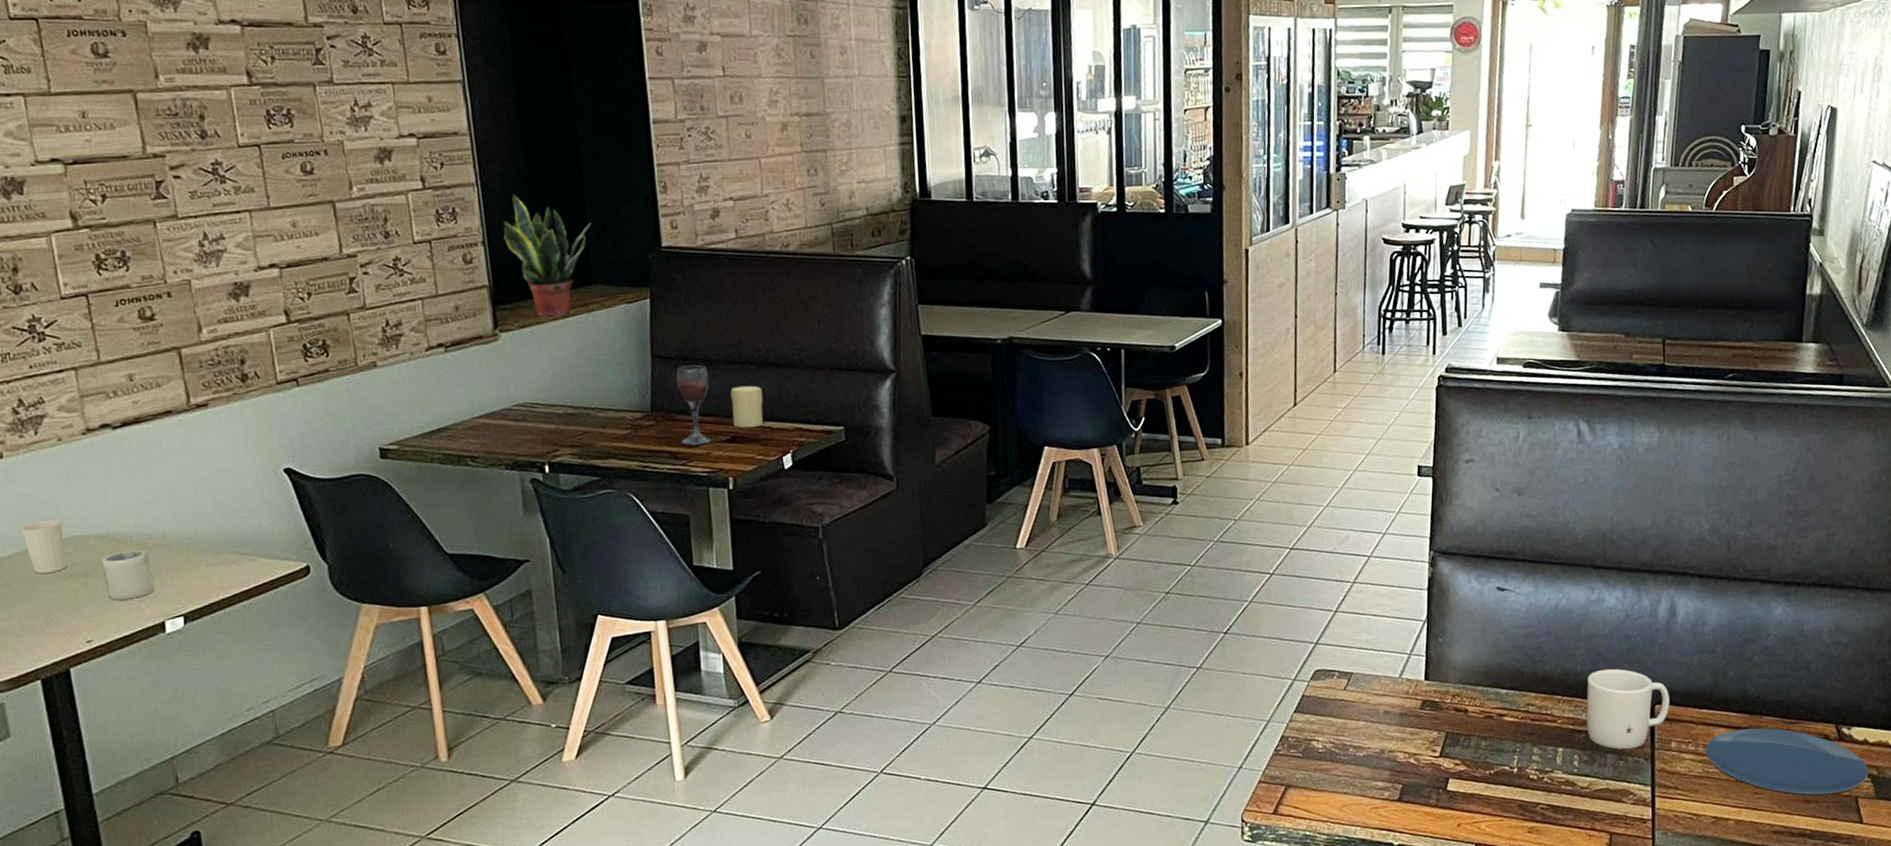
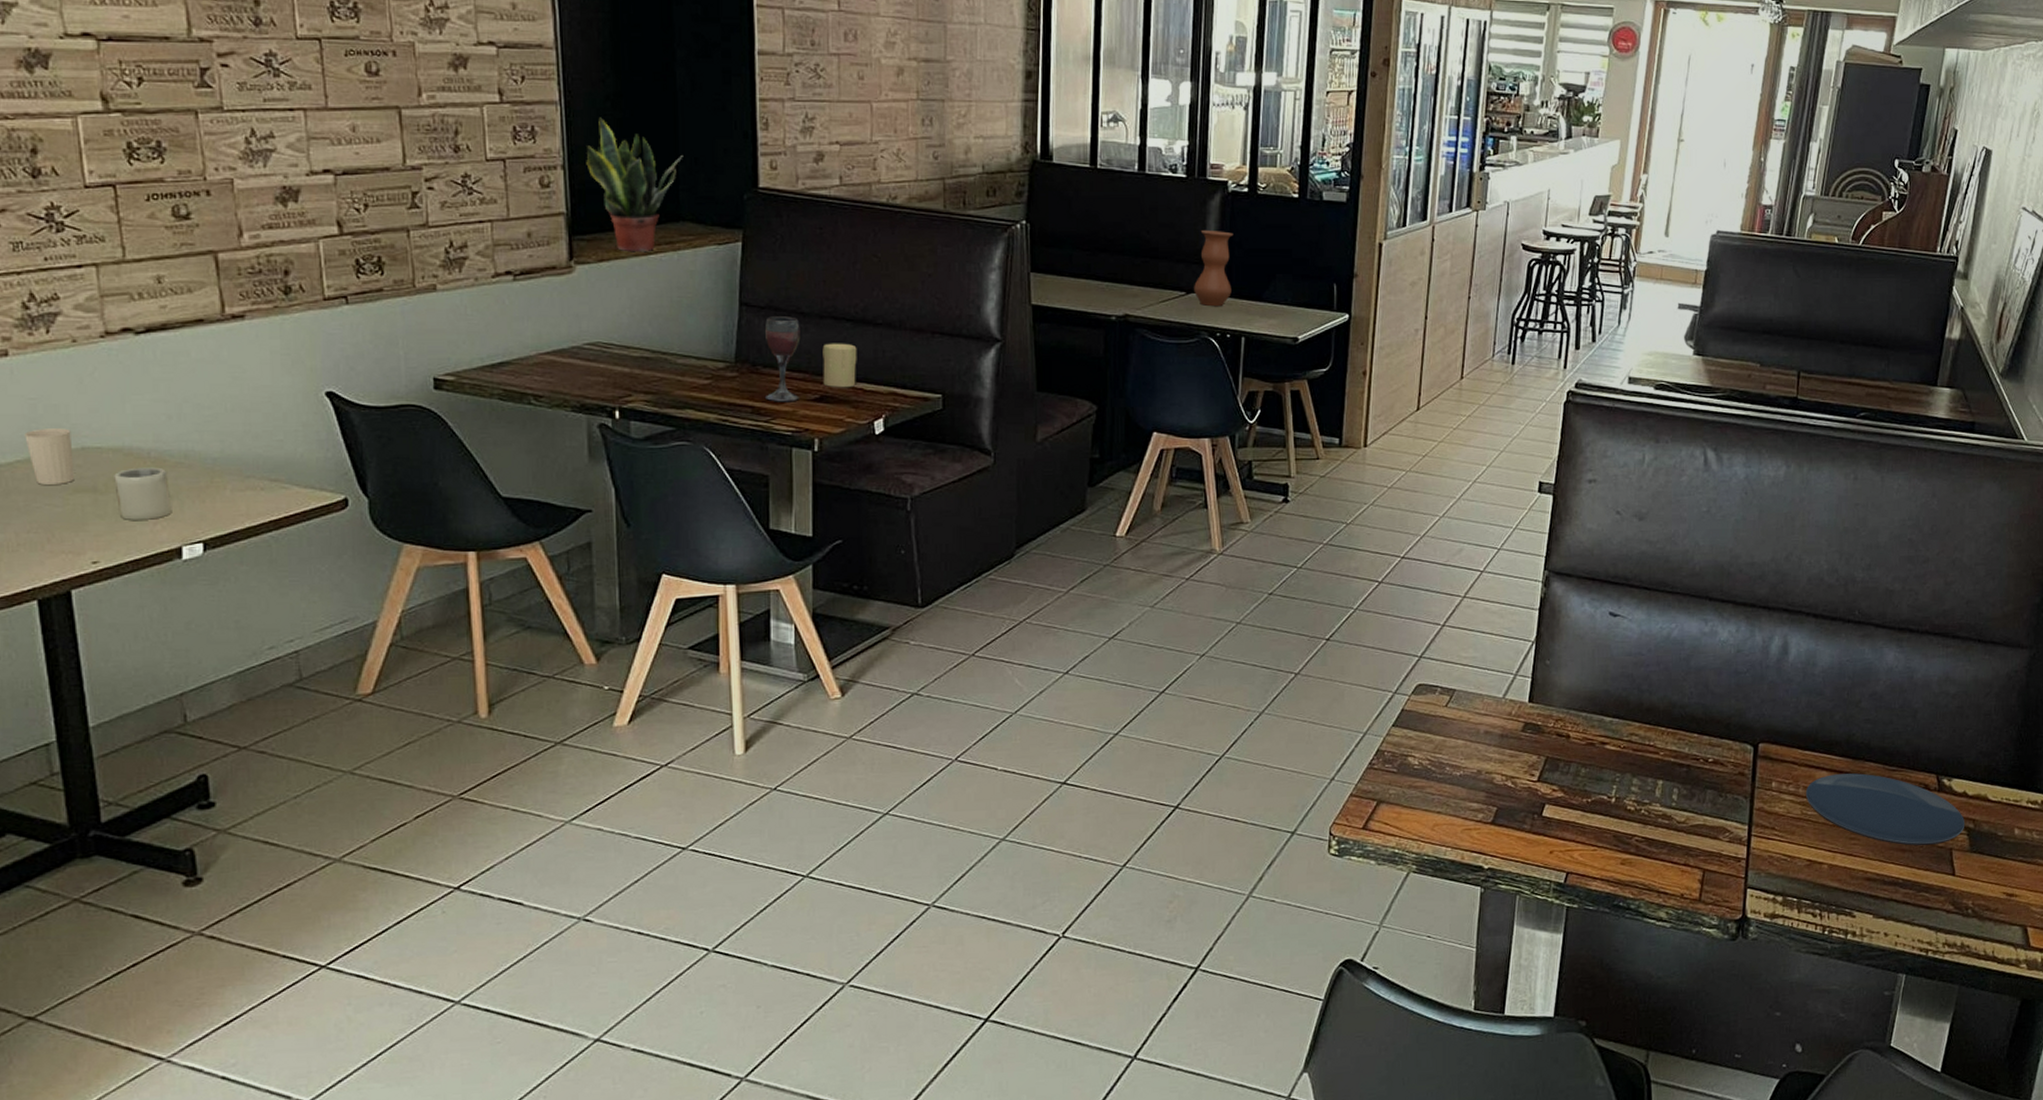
vase: none [1072,250,1109,323] -> present [1194,229,1234,307]
mug: present [1586,668,1670,750] -> none [1688,703,1774,787]

